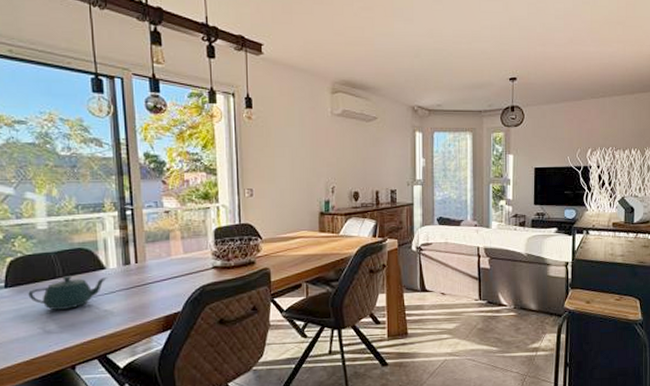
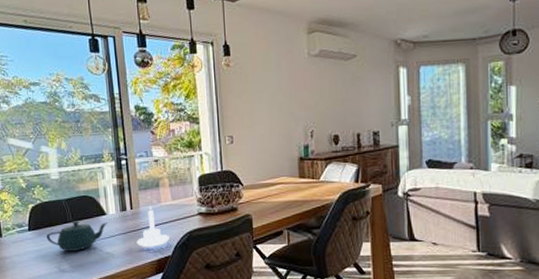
candle holder: none [141,259,179,303] -> present [137,205,169,247]

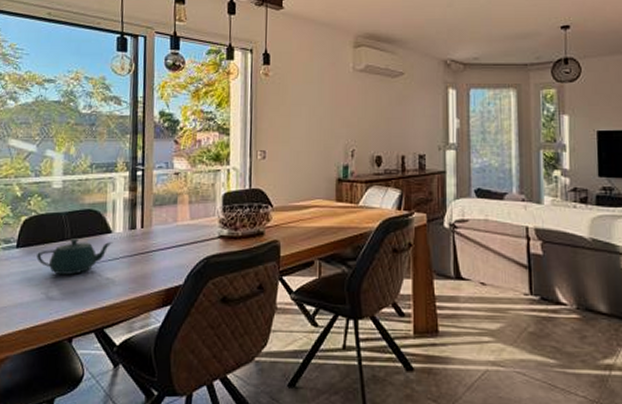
candle holder: present [137,205,169,247] -> none [143,224,183,274]

